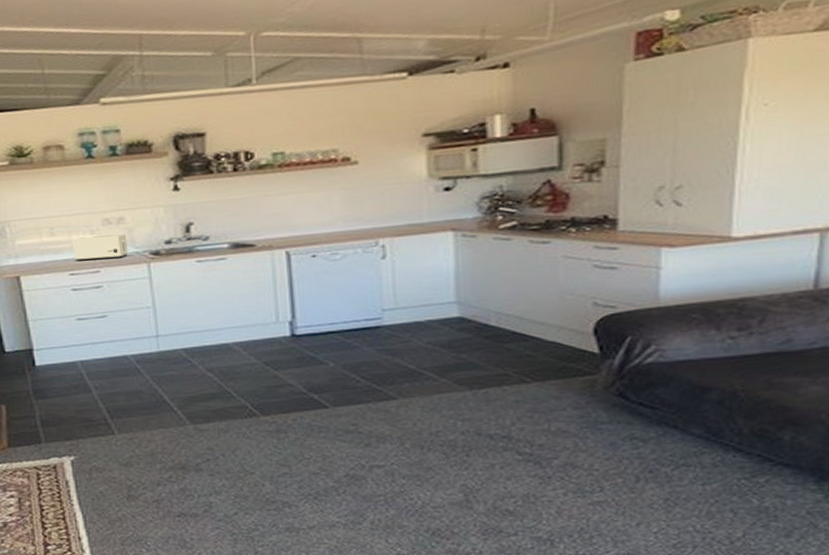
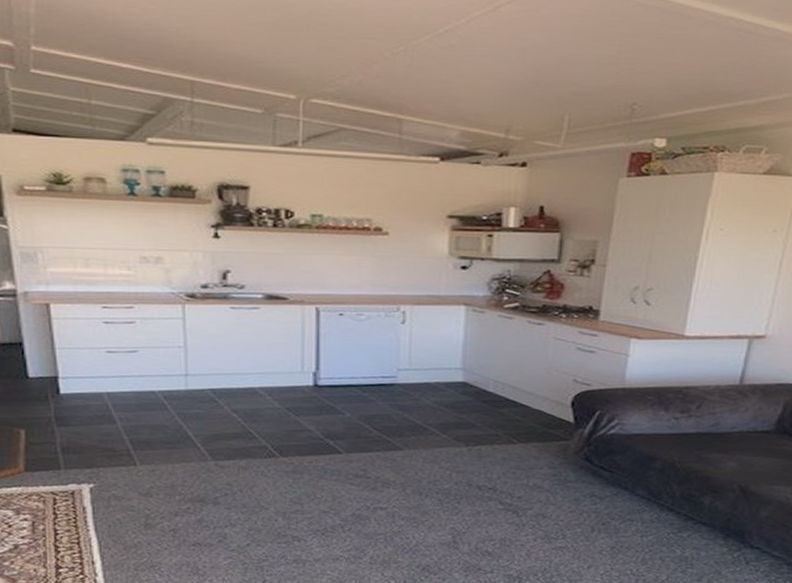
toaster: present [72,234,128,261] -> none [107,271,164,297]

